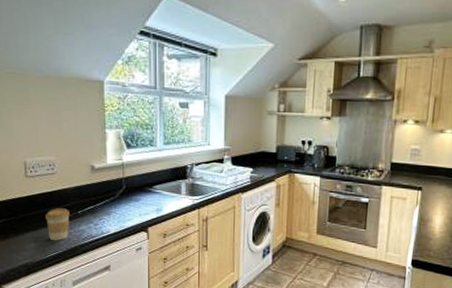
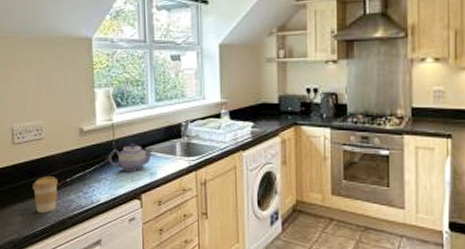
teapot: none [118,181,162,207] -> present [108,142,155,172]

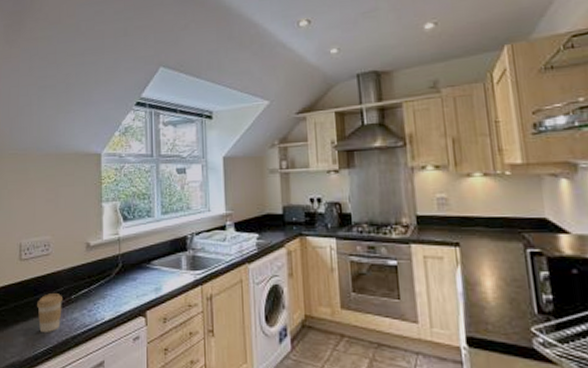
teapot: present [108,142,155,172] -> none [114,256,160,287]

